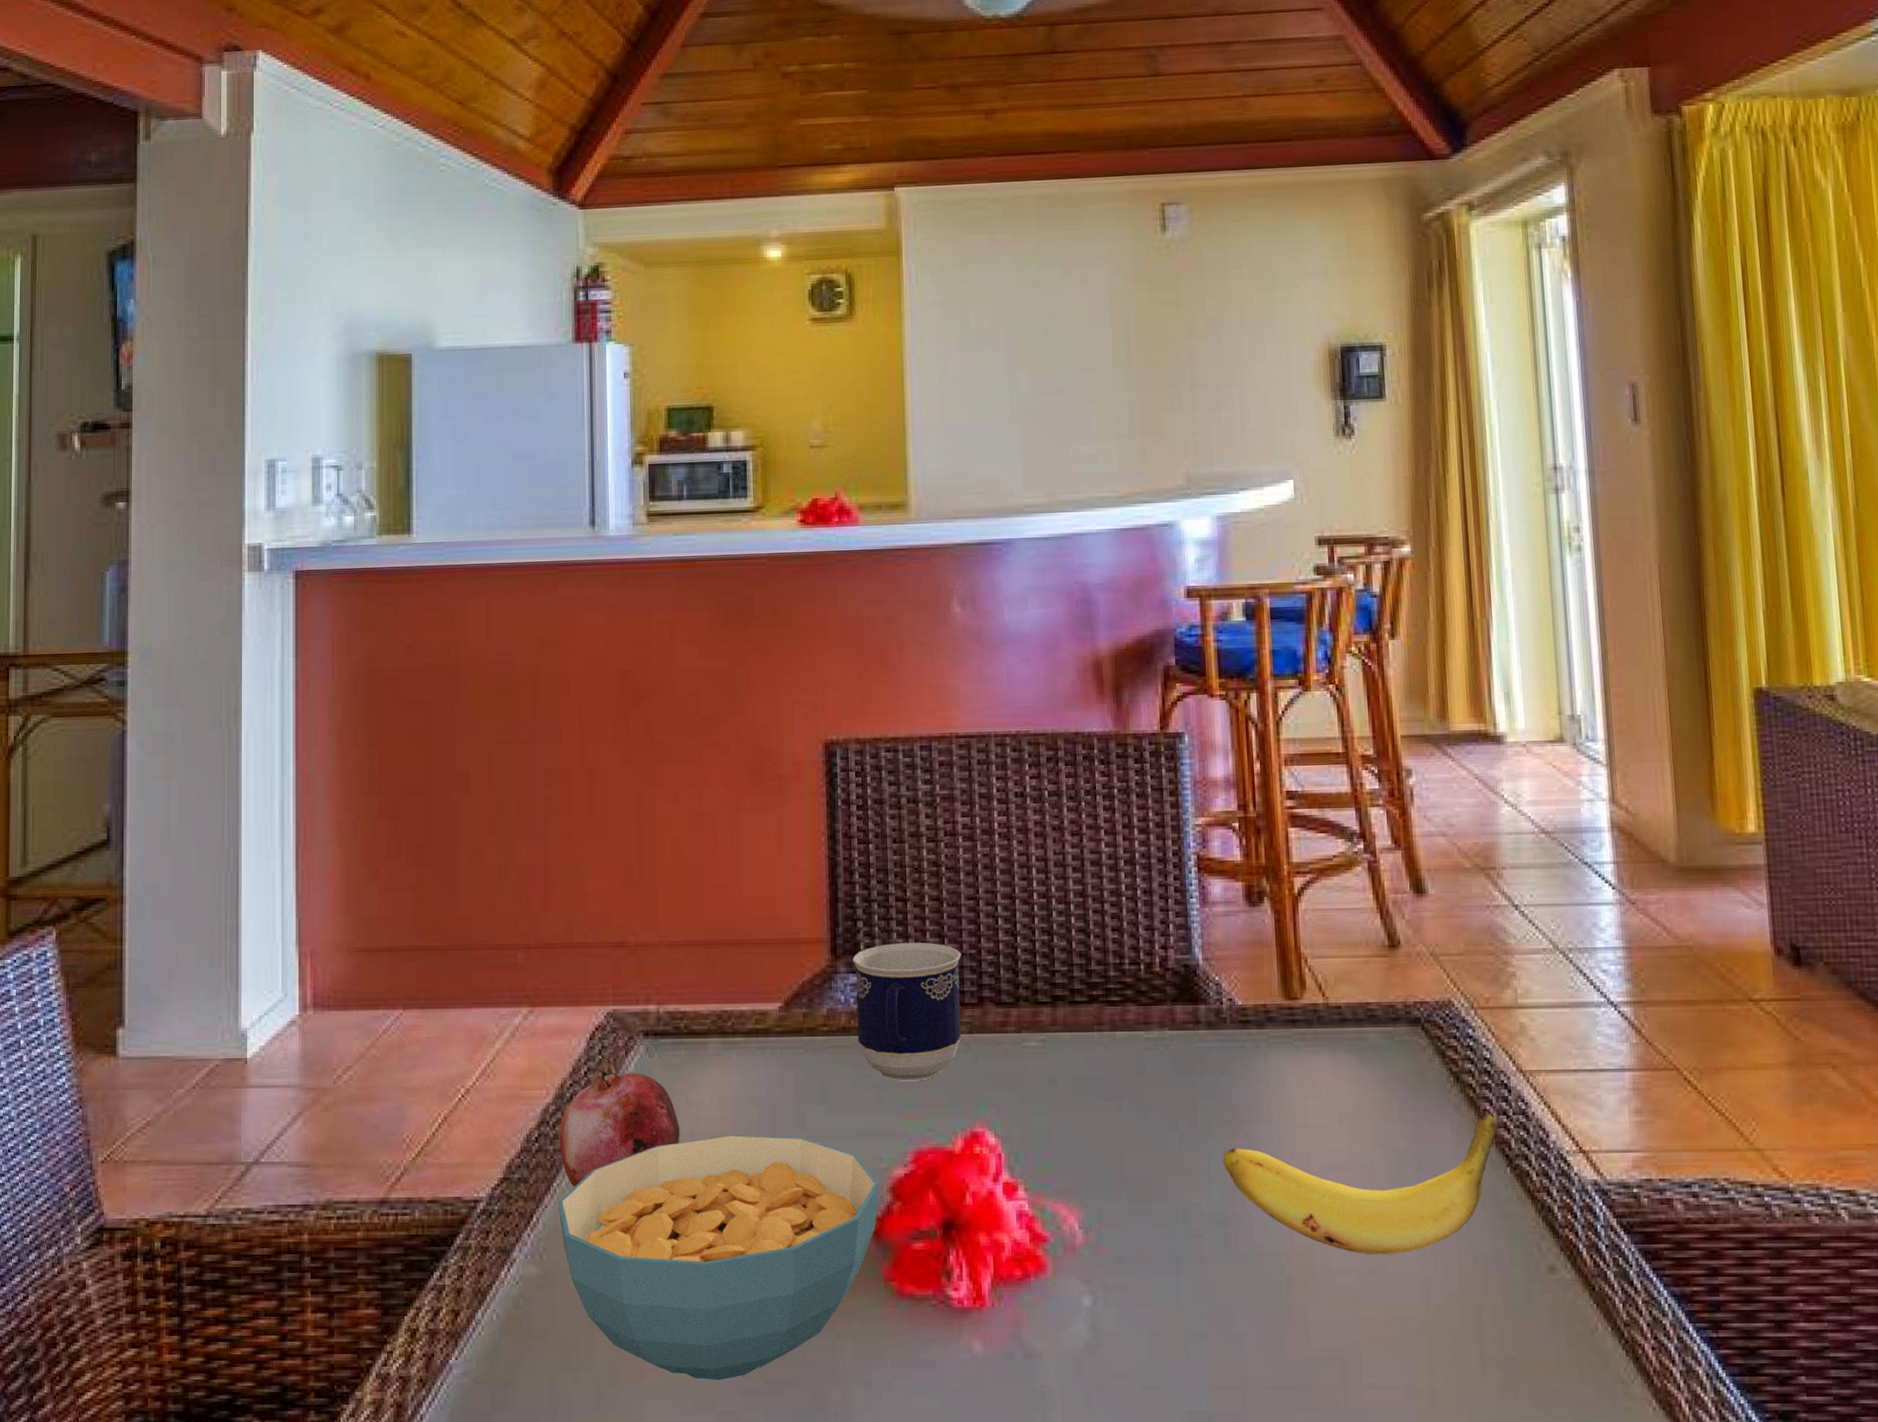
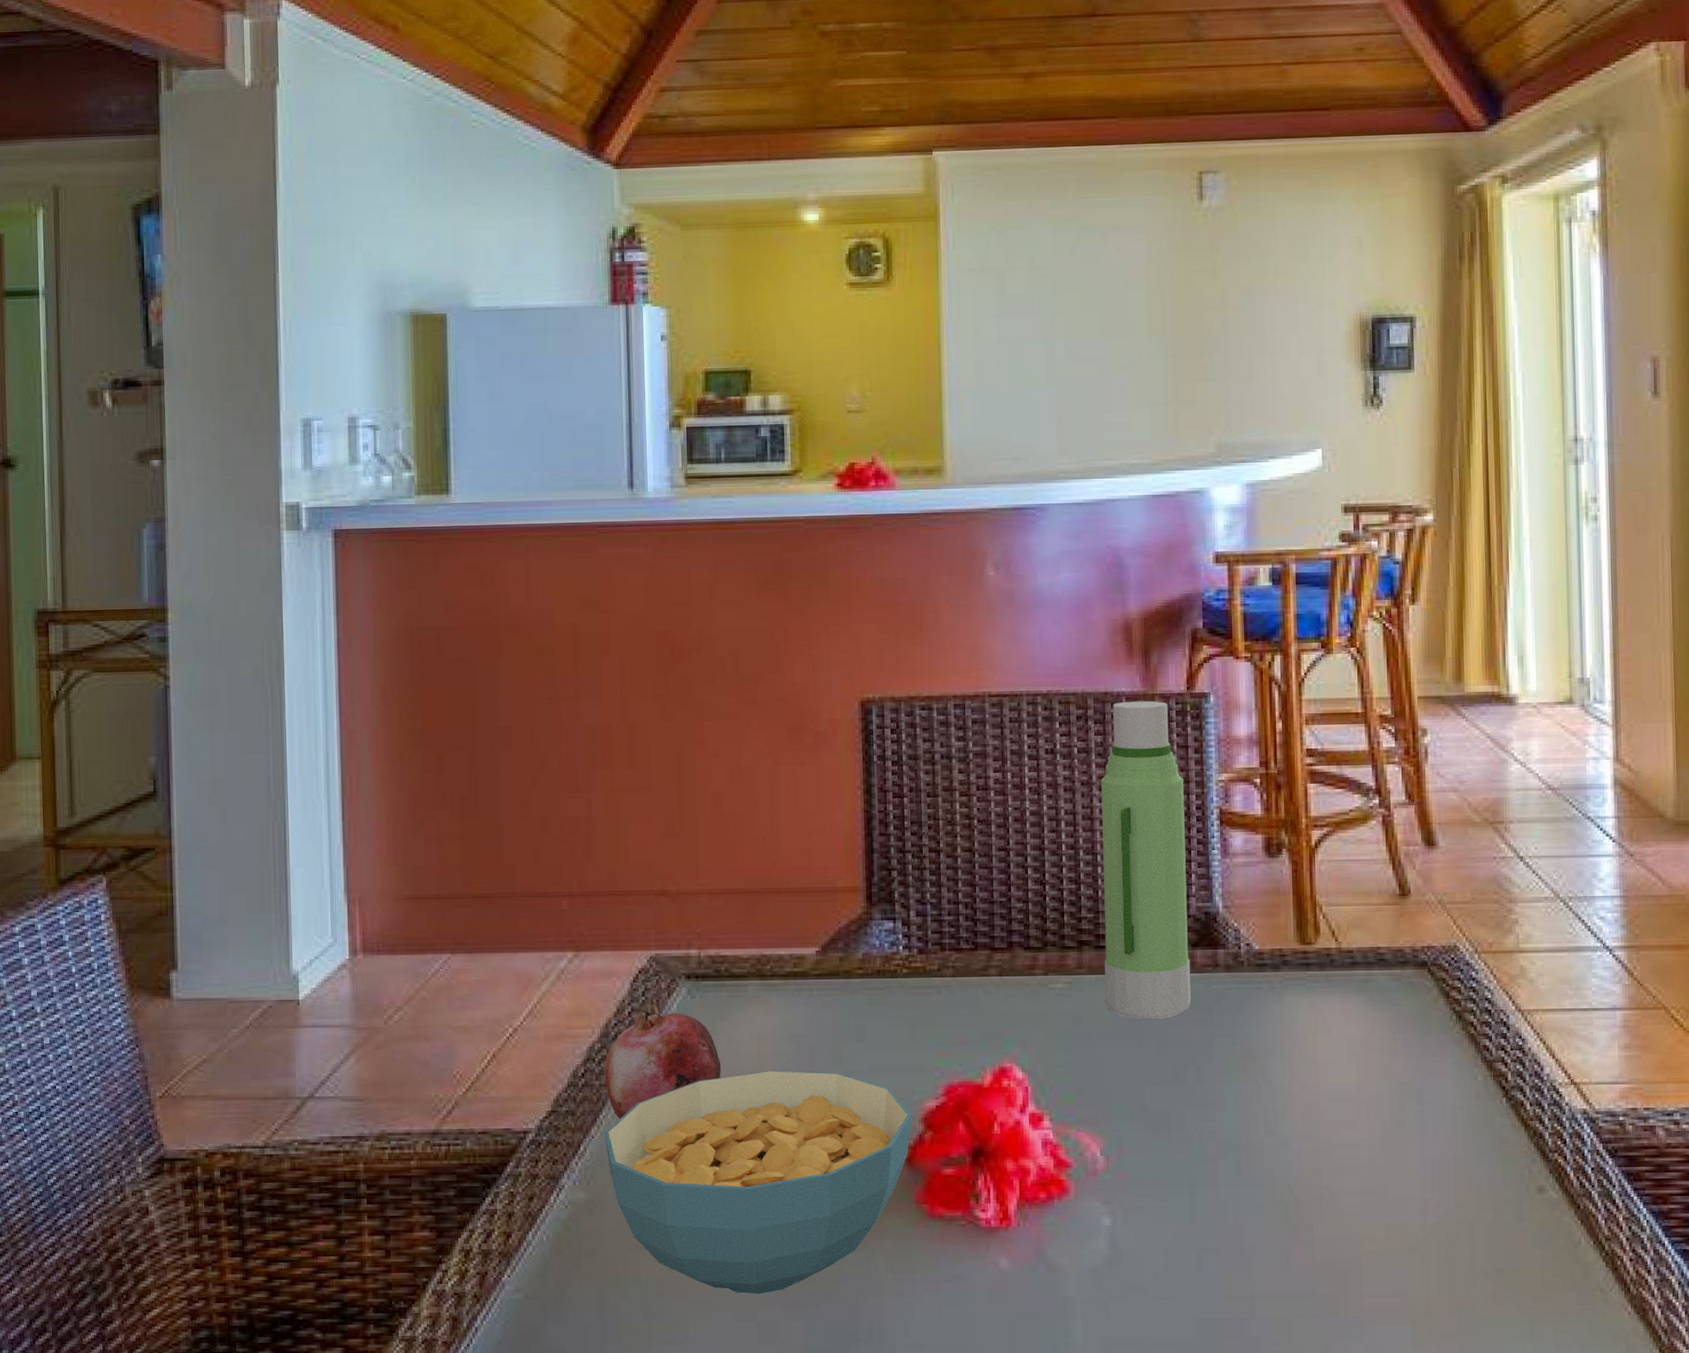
cup: present [853,943,961,1081] -> none [887,891,992,1021]
water bottle: none [1073,741,1172,1080] -> present [1101,701,1192,1019]
banana: present [1223,1110,1498,1255] -> none [1238,1046,1496,1178]

